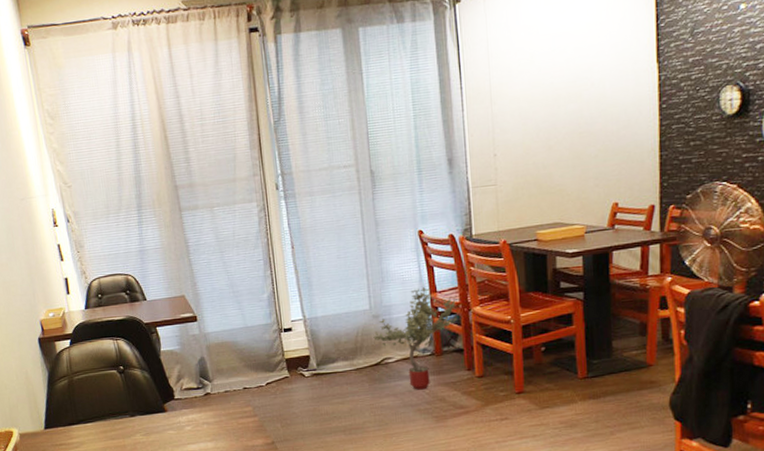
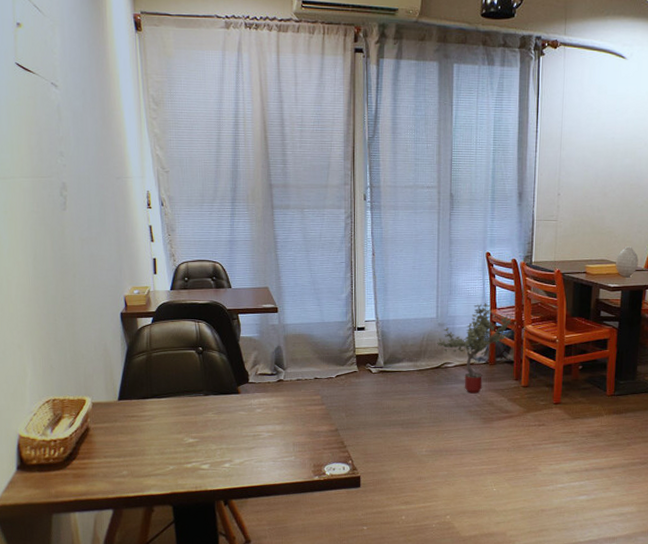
vase: none [571,204,600,240] -> present [615,246,639,277]

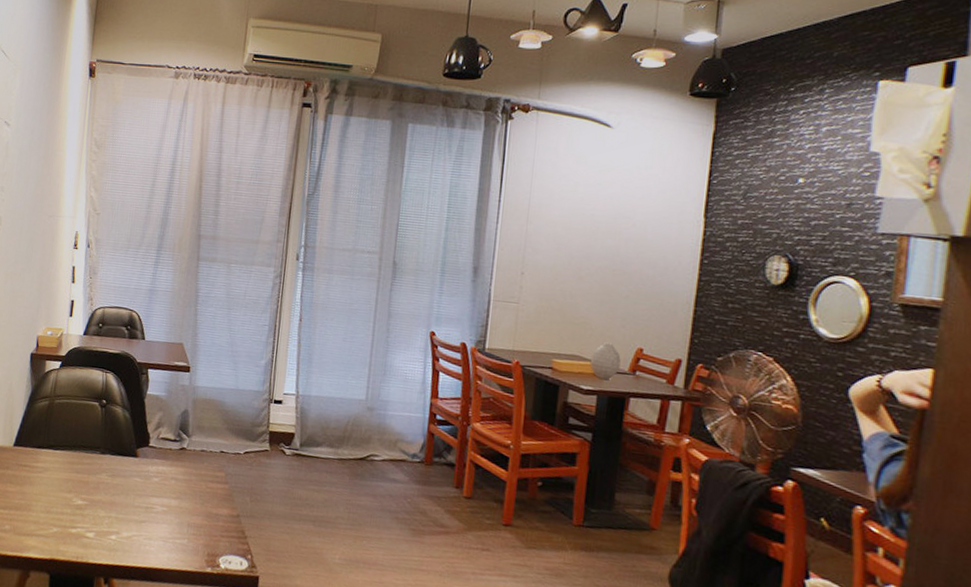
potted tree: present [437,303,512,394] -> none [364,390,457,498]

